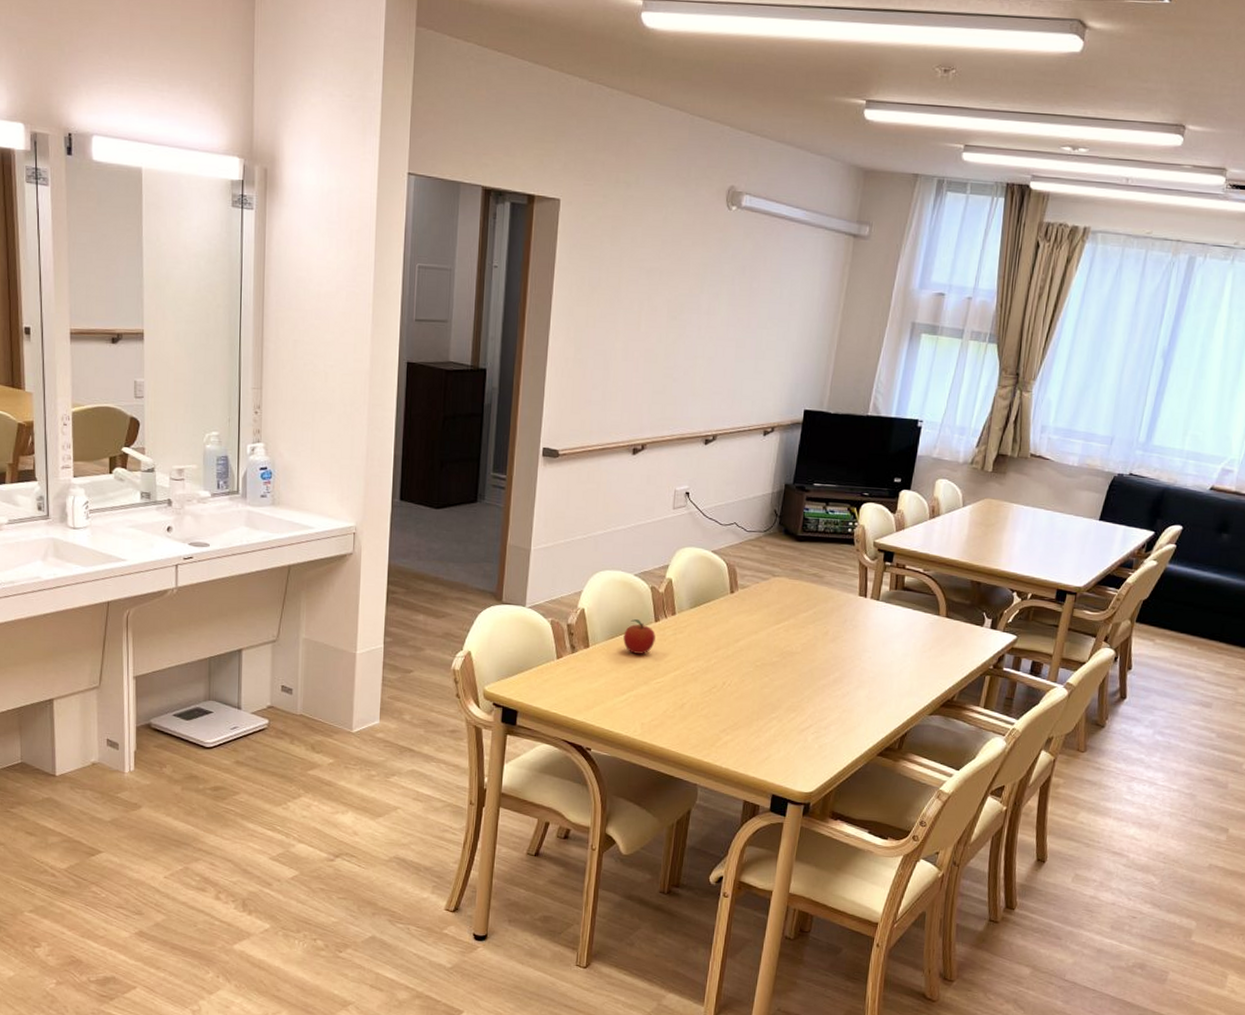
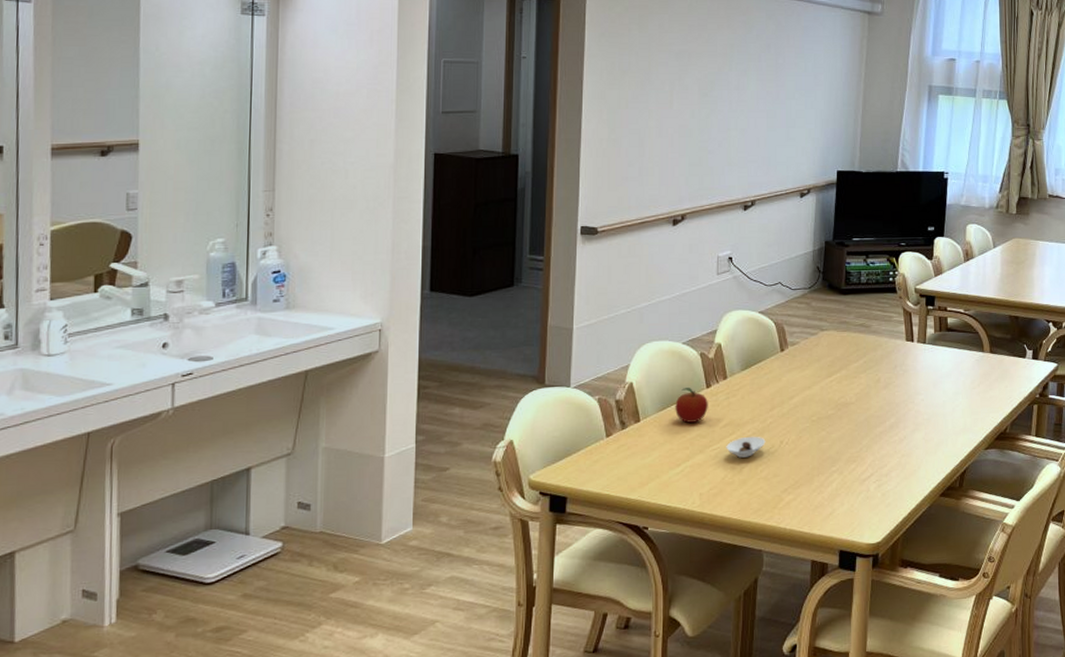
saucer: none [670,673,709,694] -> present [726,436,766,458]

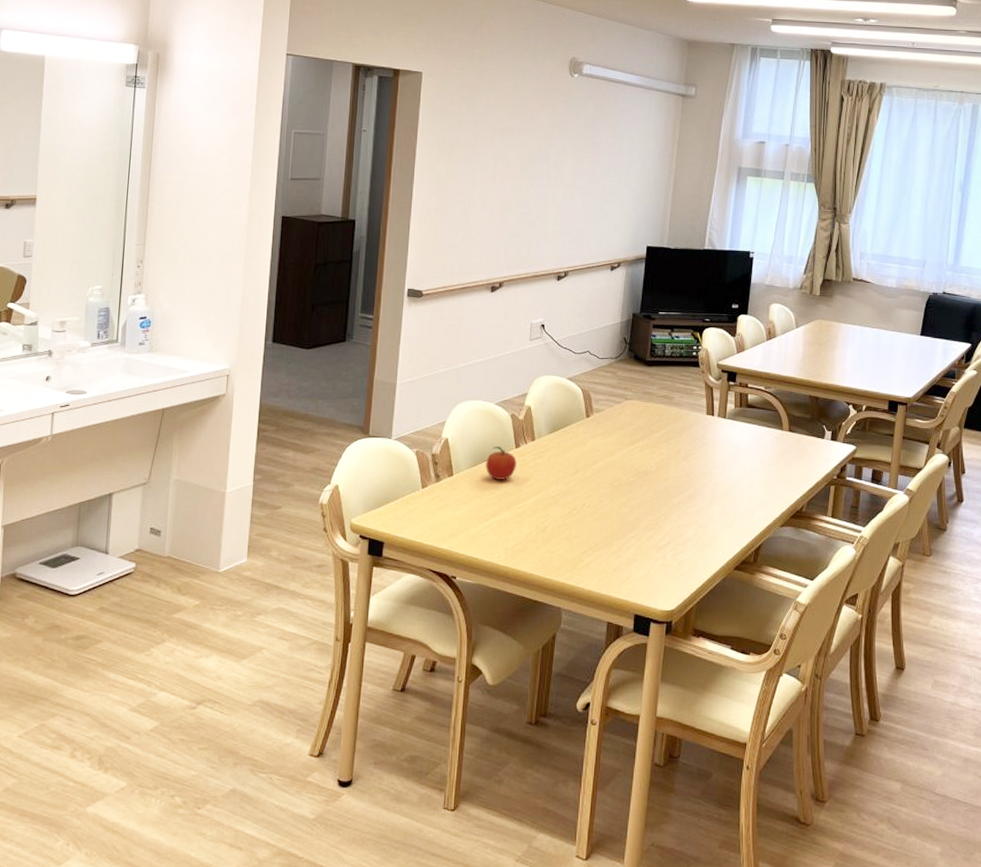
saucer: present [726,436,766,458] -> none [531,497,569,517]

